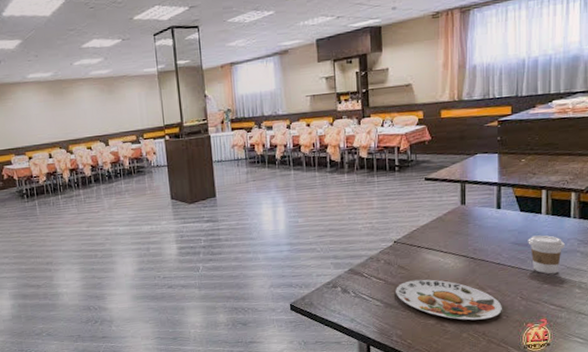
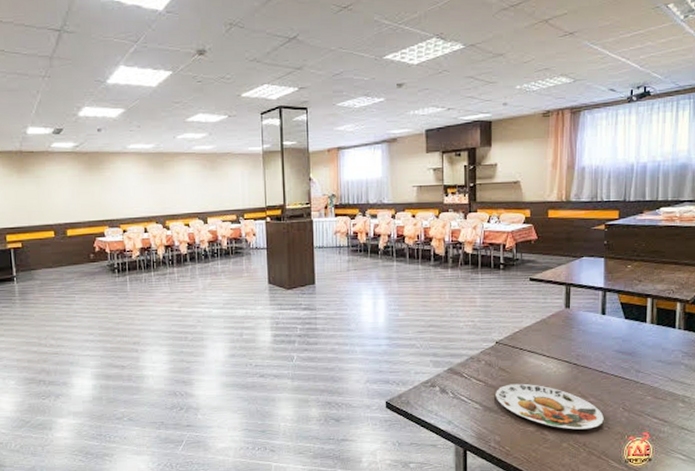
coffee cup: present [528,235,565,274] -> none [632,344,669,386]

